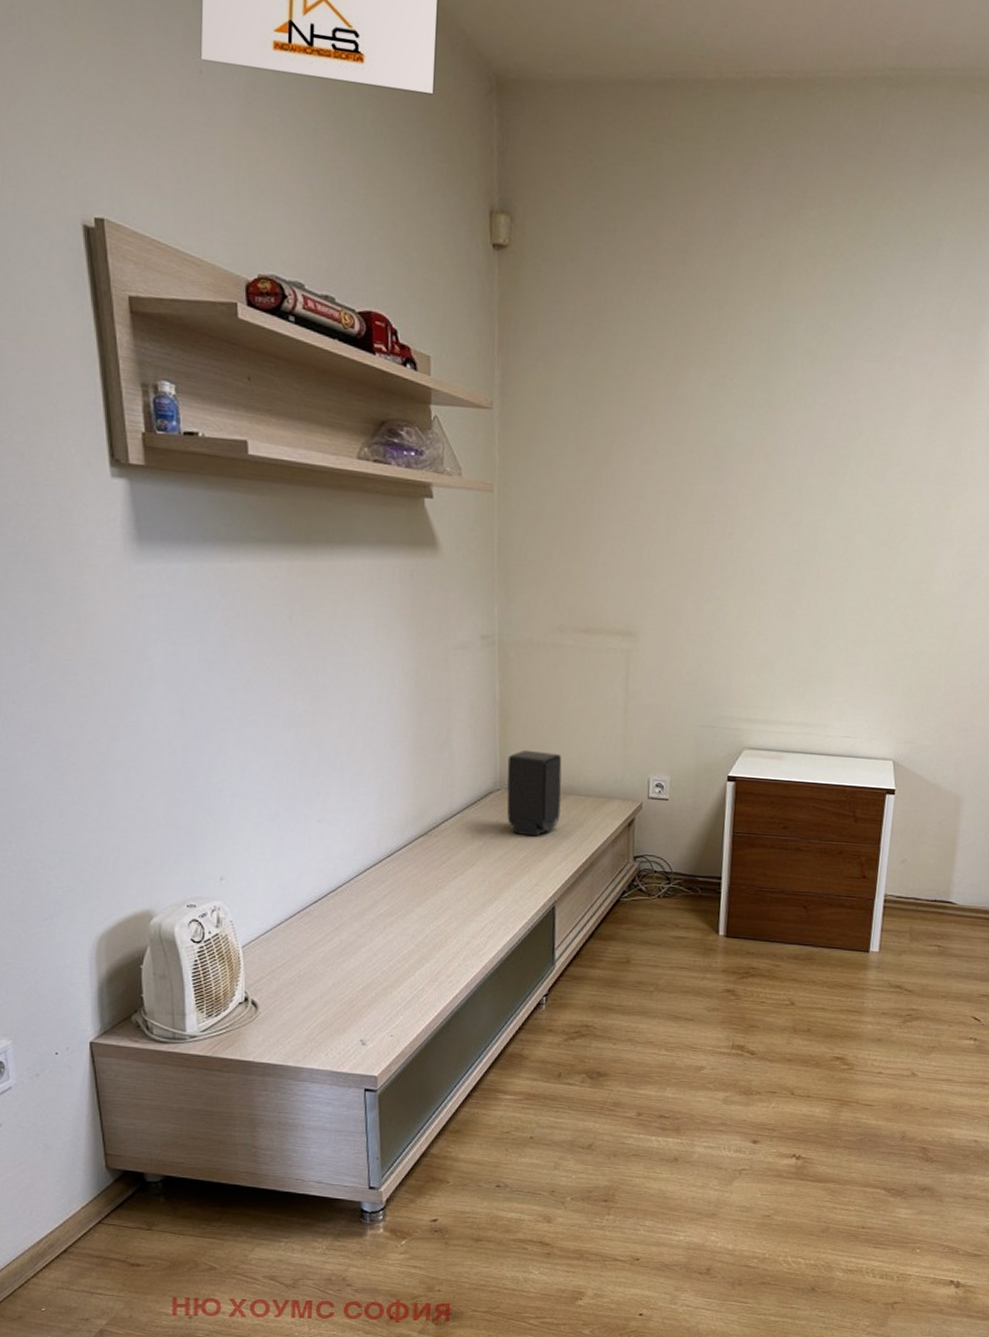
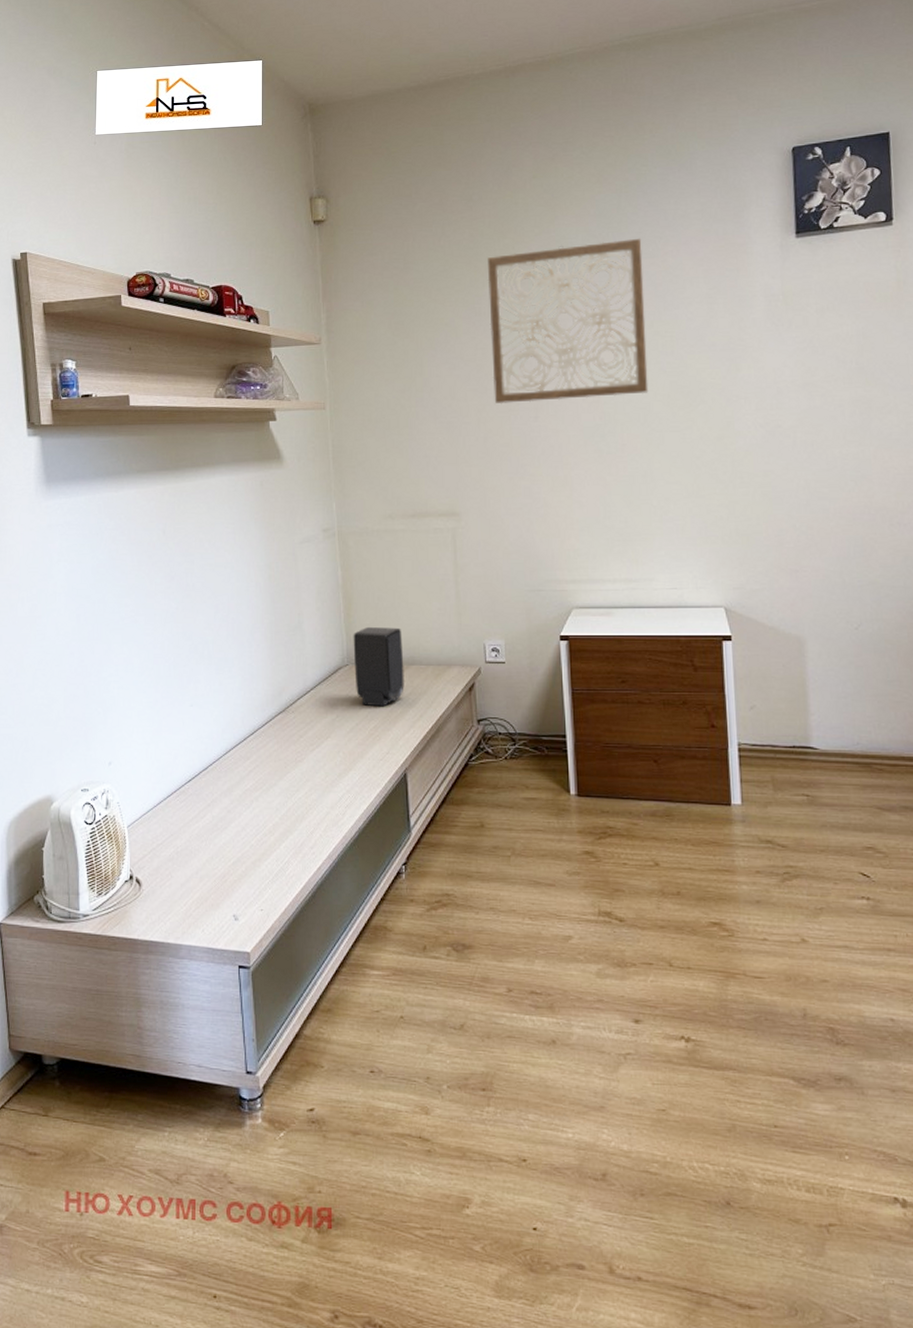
wall art: none [687,328,871,521] -> present [487,238,649,404]

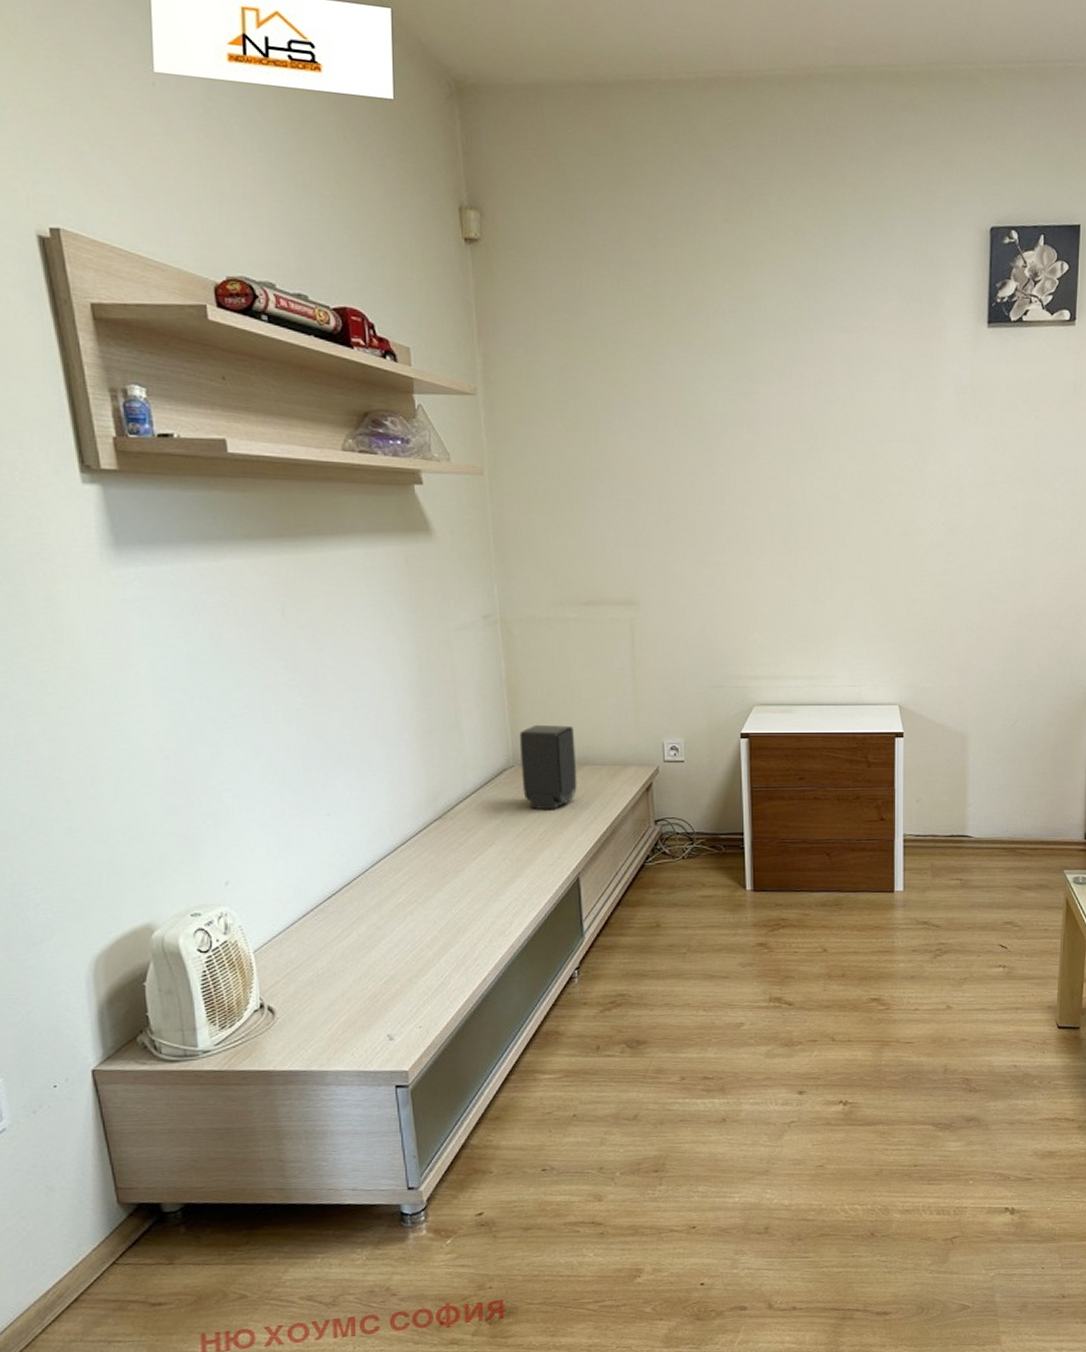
wall art: present [487,238,649,404] -> none [672,306,838,483]

